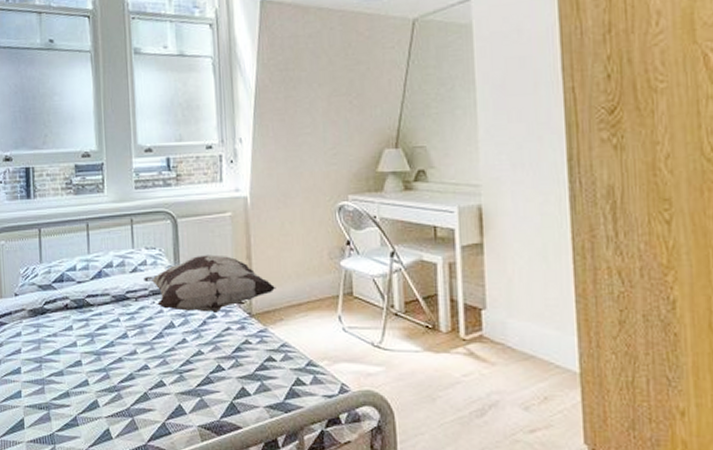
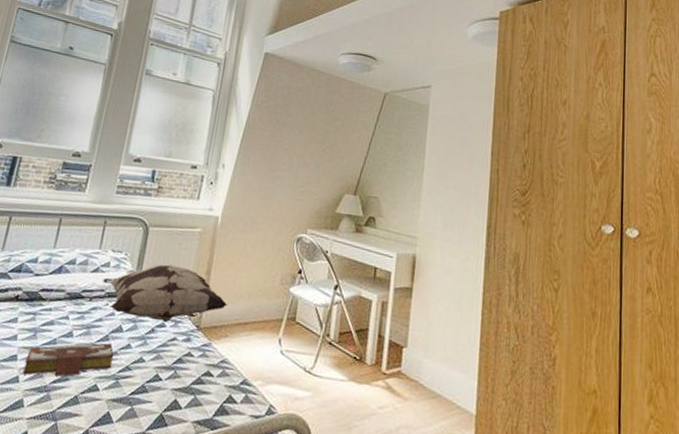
book: none [90,340,173,378] -> present [23,343,114,377]

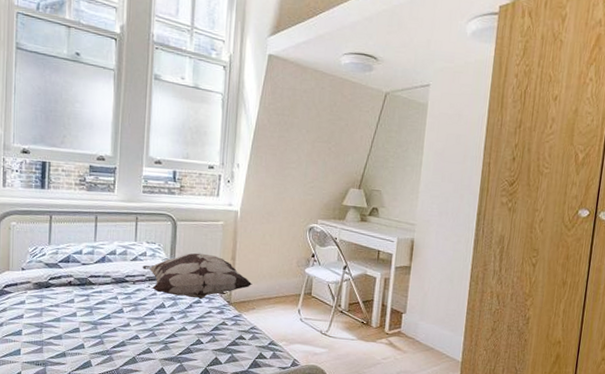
book: present [23,343,114,377] -> none [87,316,161,343]

